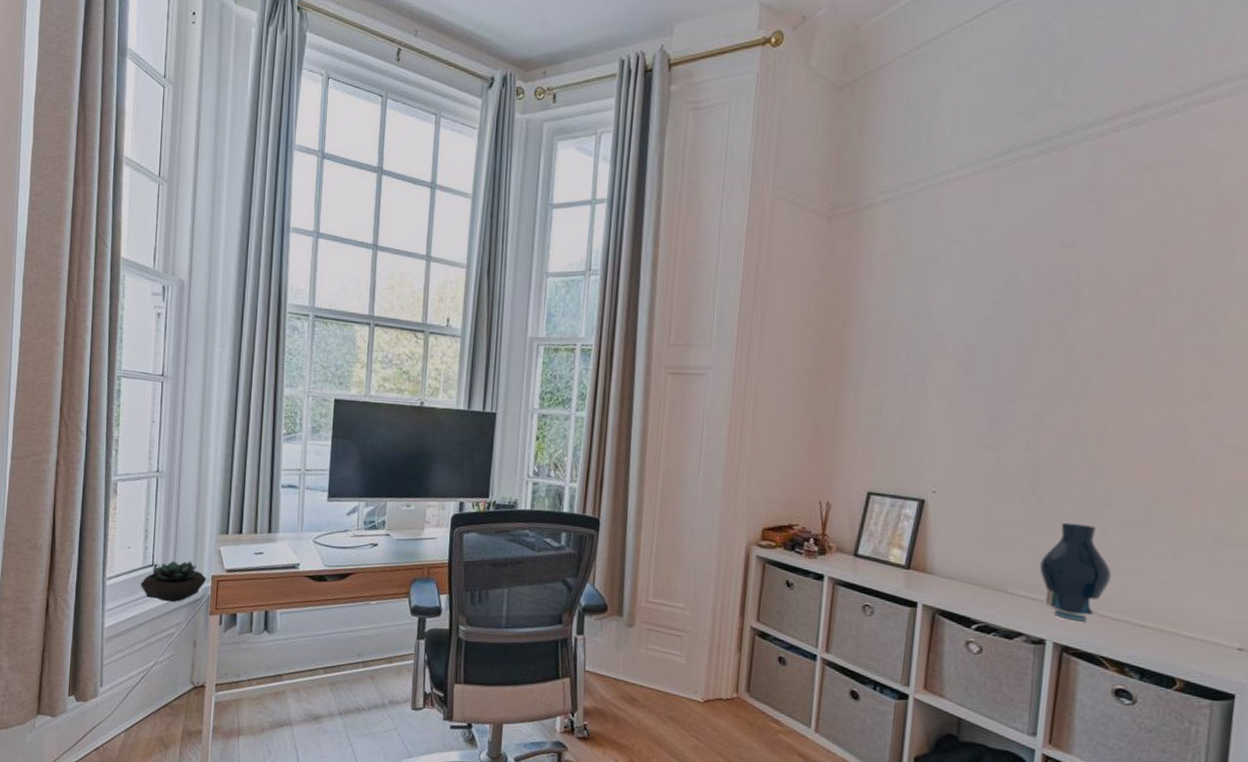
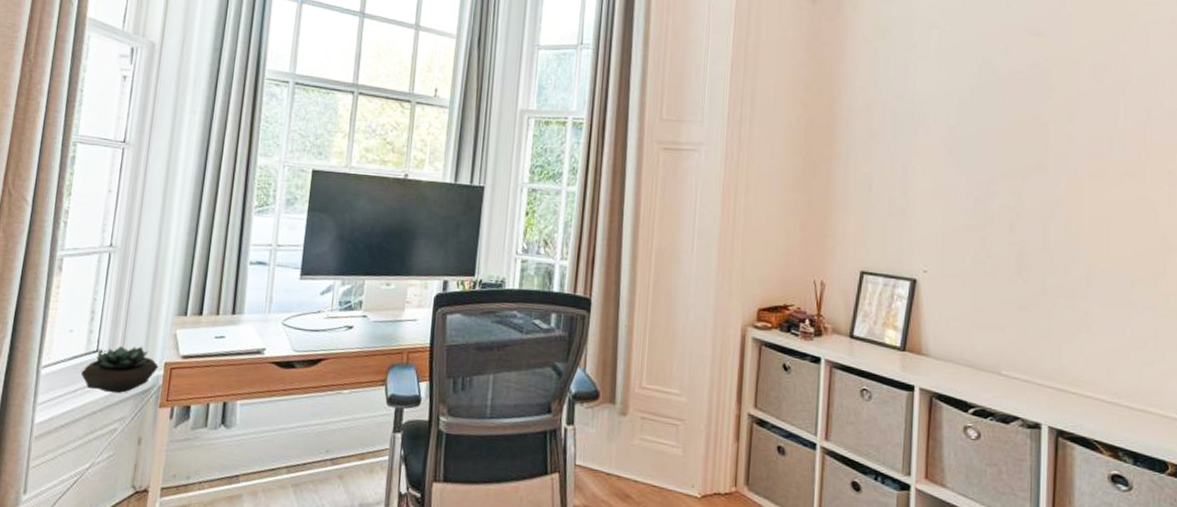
vase: present [1039,522,1112,623] -> none [1030,302,1099,406]

